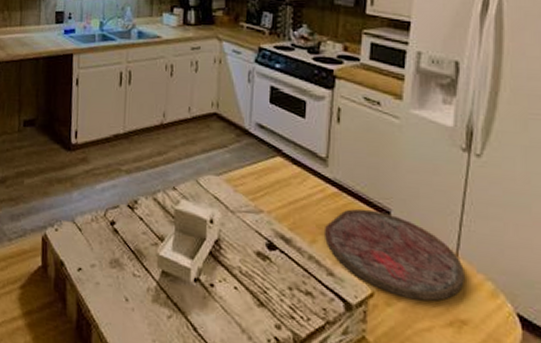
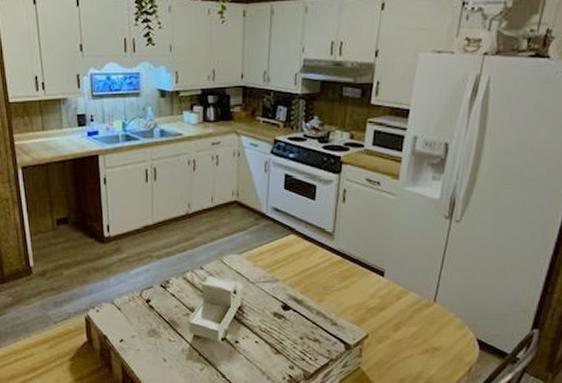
cutting board: present [325,208,464,301] -> none [330,271,440,337]

